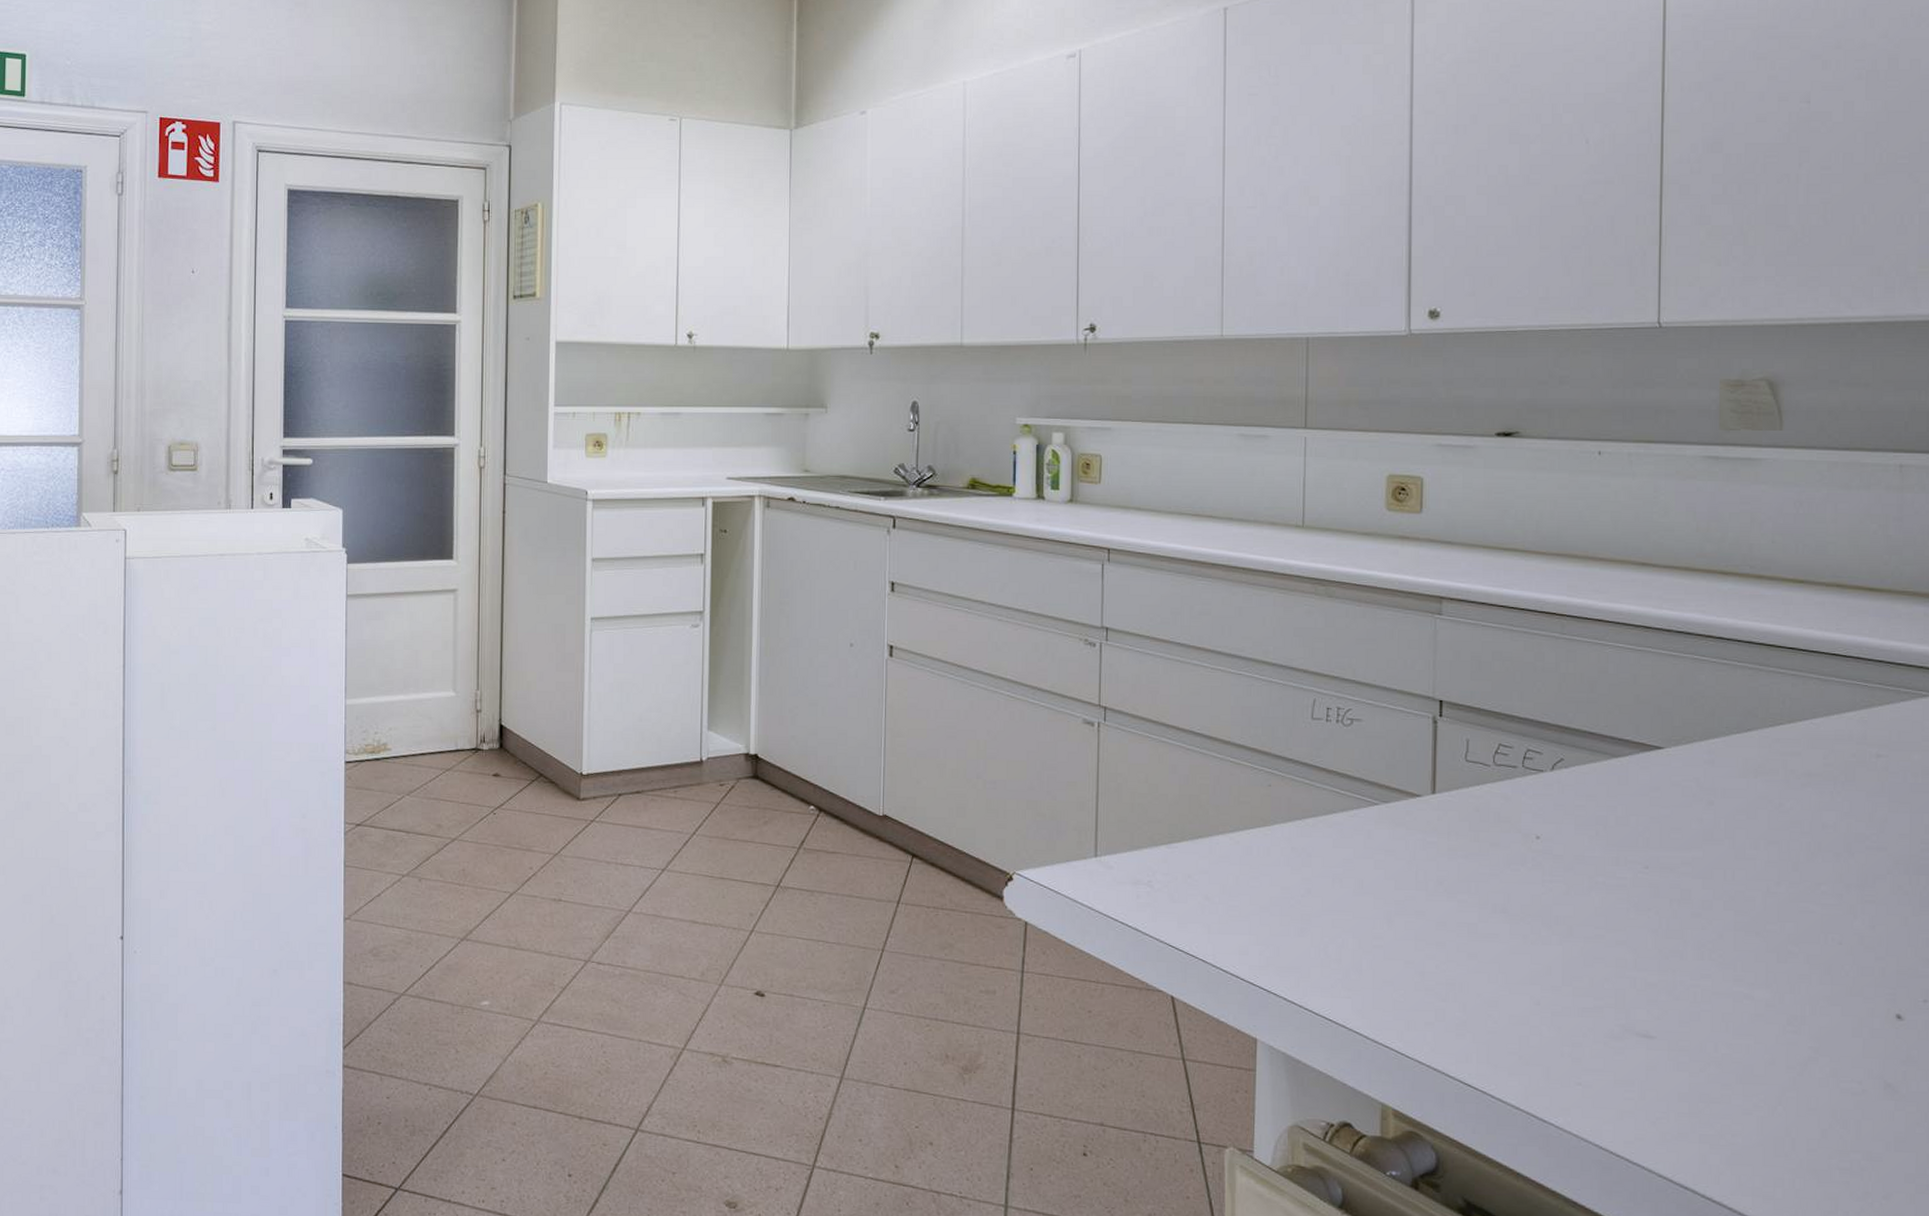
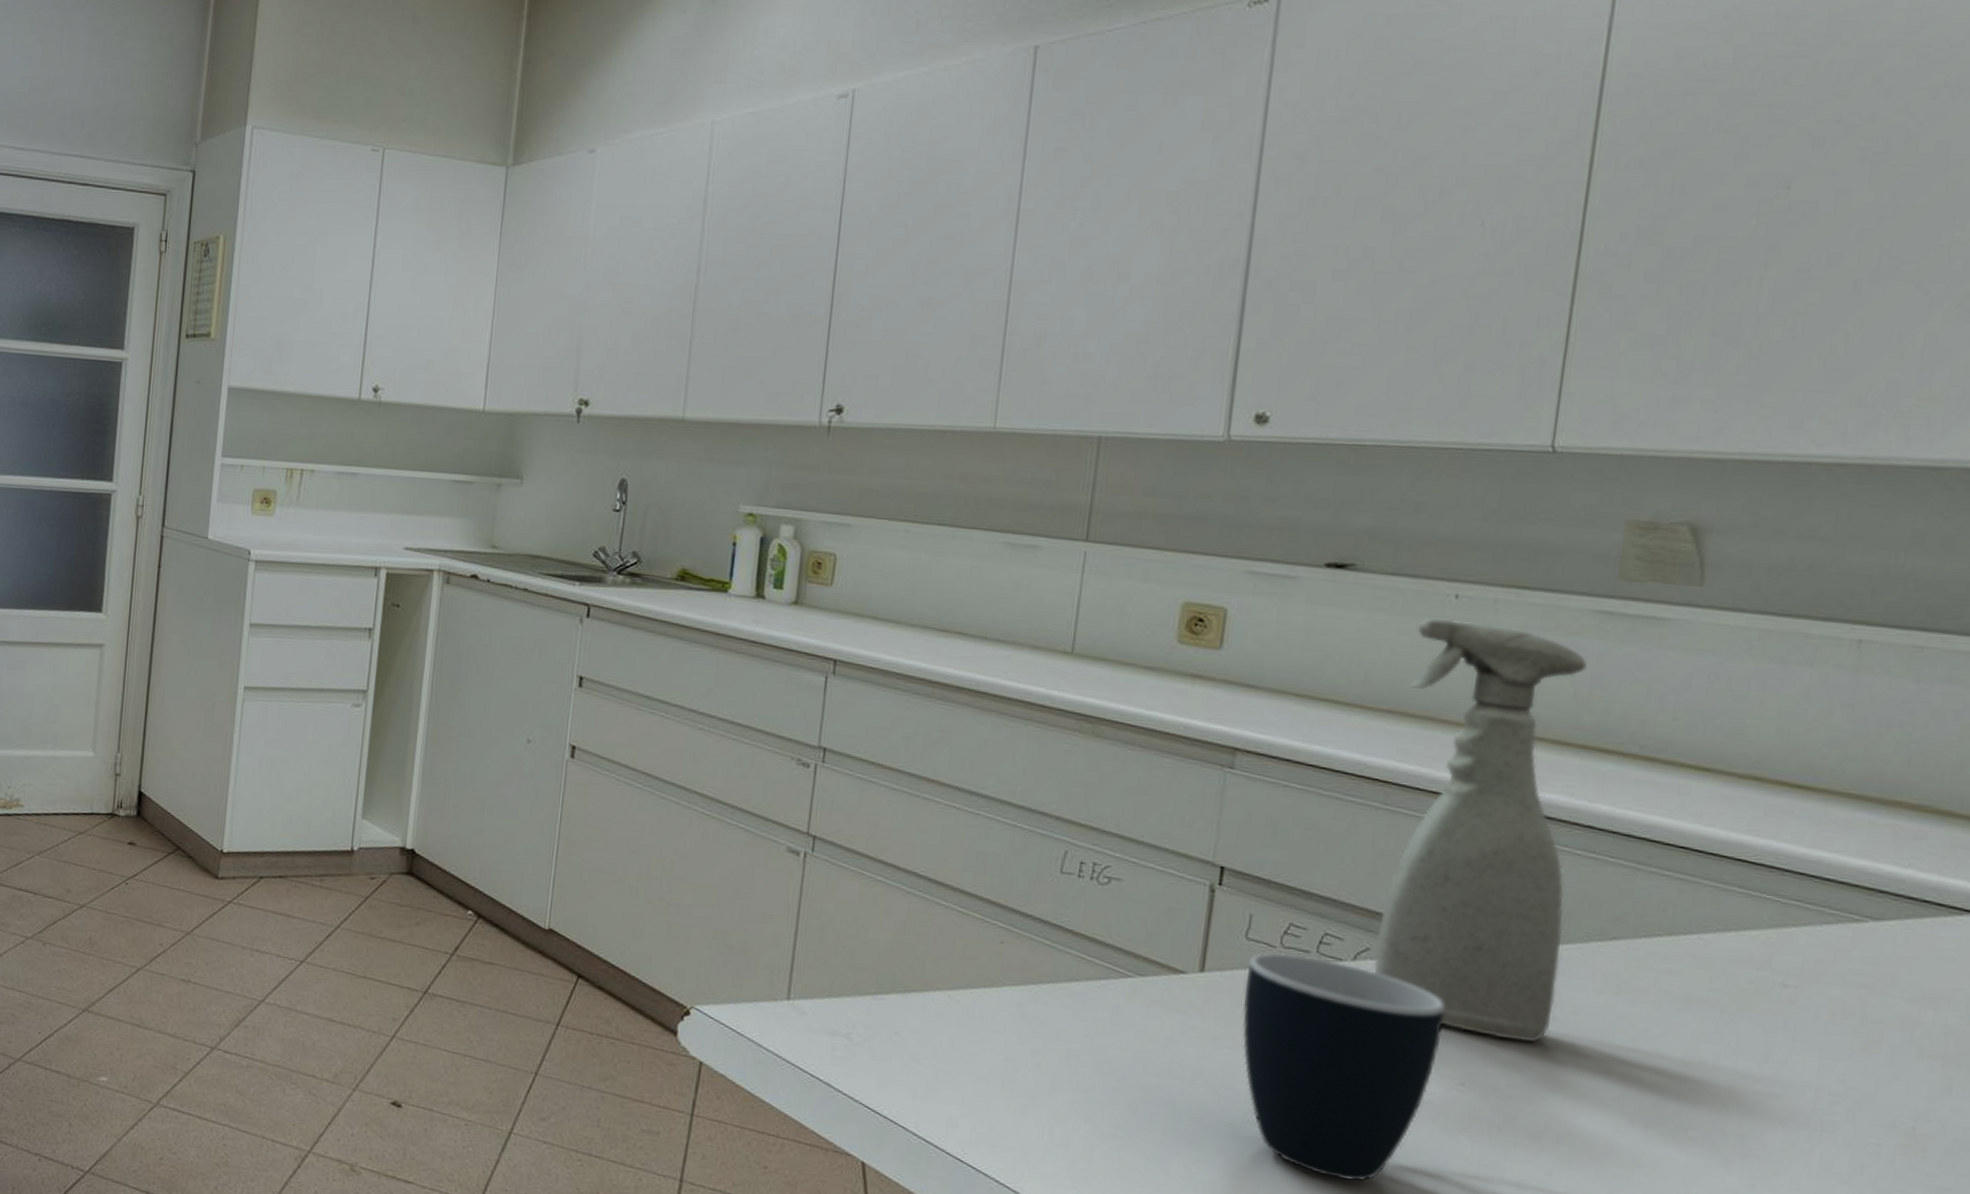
mug: none [1469,770,1628,962] -> present [1242,952,1445,1182]
spray bottle: none [1567,472,1710,824] -> present [1373,618,1588,1042]

